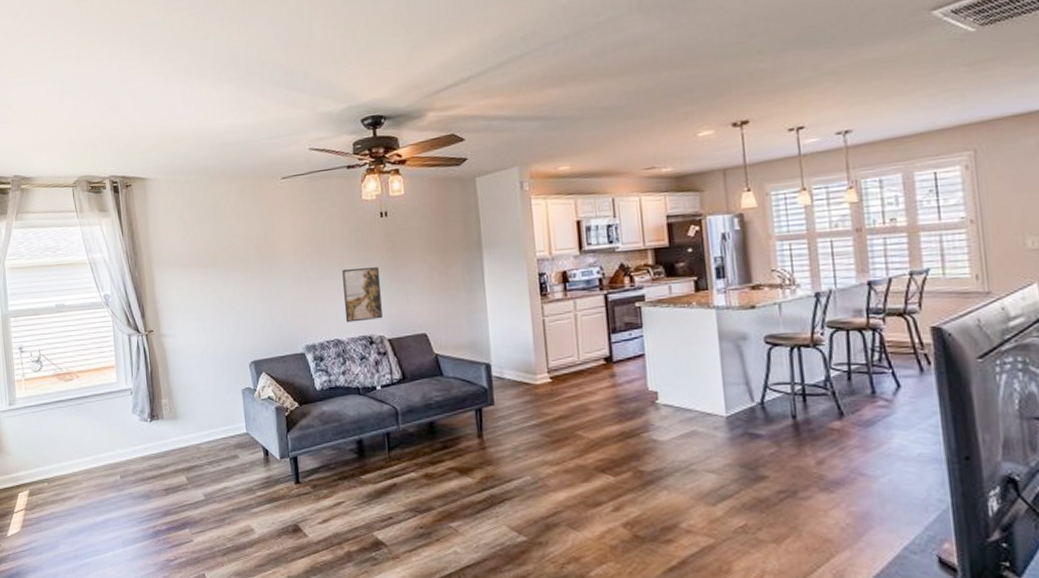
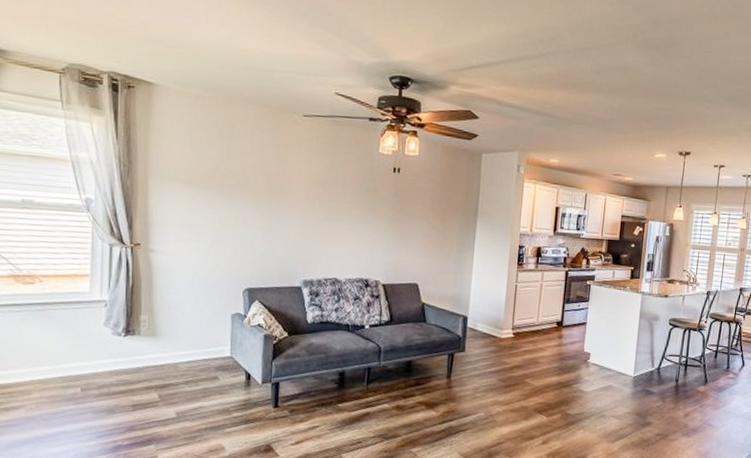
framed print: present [342,267,383,323] -> none [345,214,385,265]

